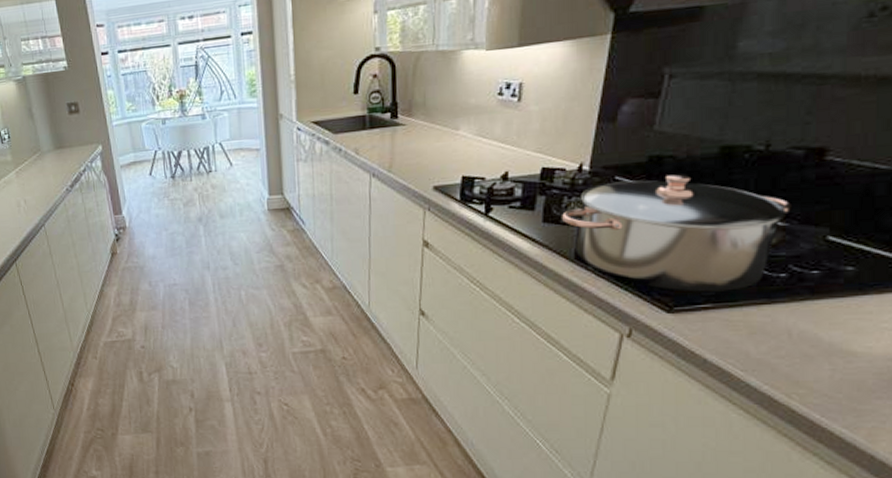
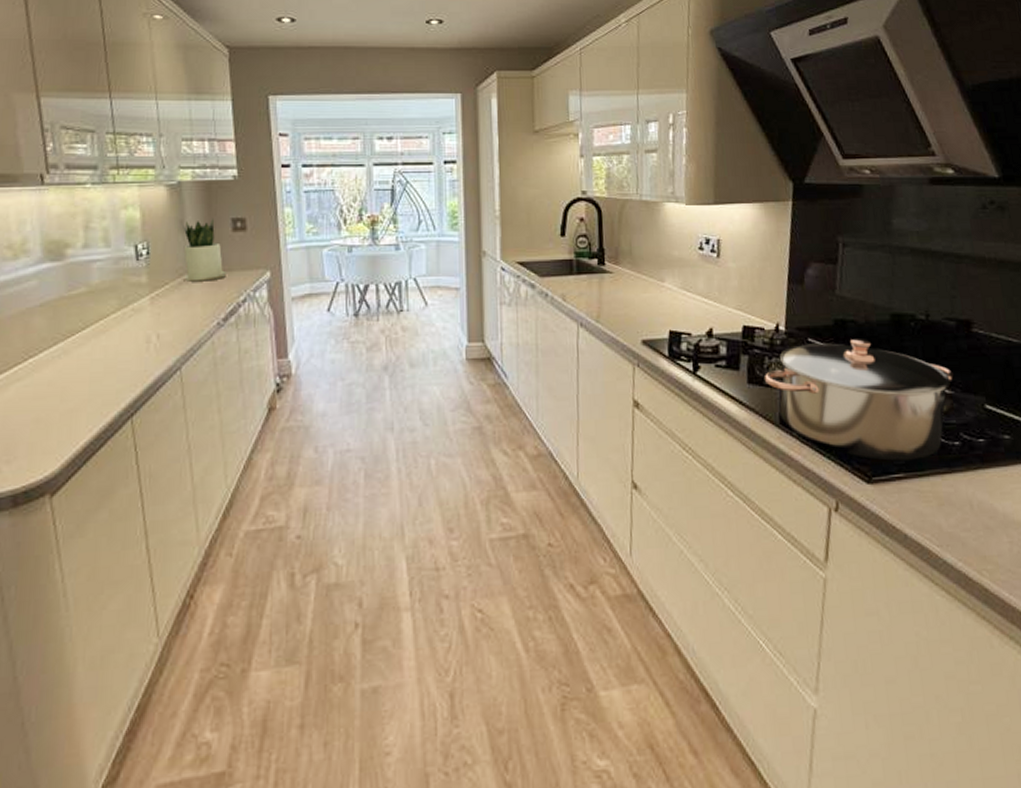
planter: none [30,104,69,158] -> present [181,218,228,282]

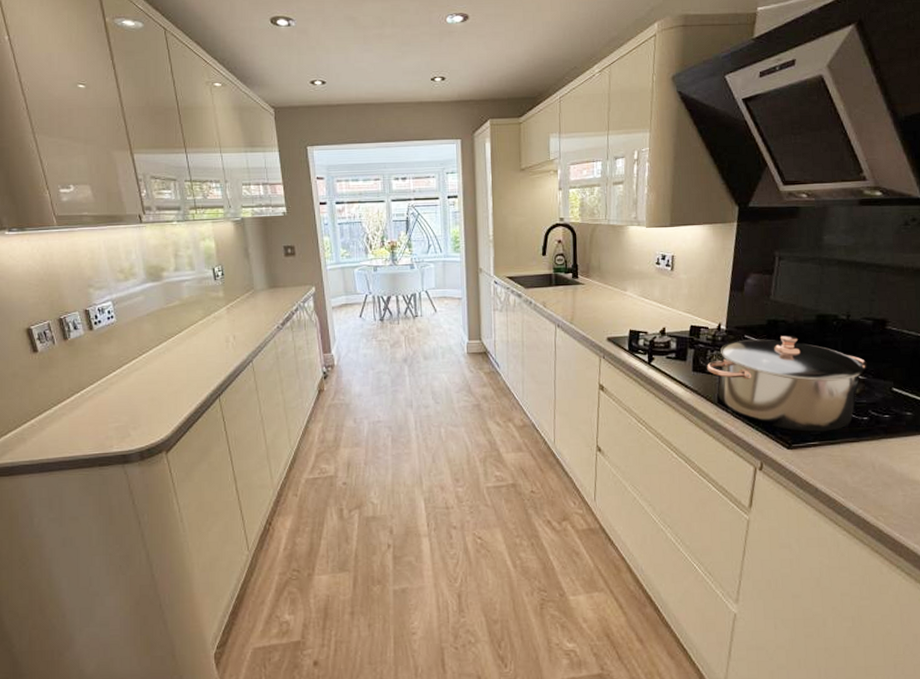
planter: present [181,218,228,282] -> none [246,246,283,296]

